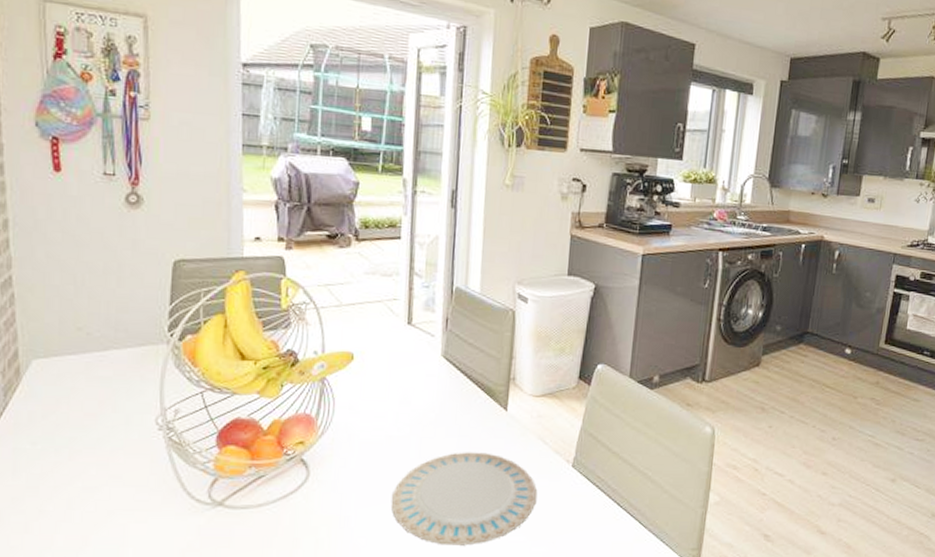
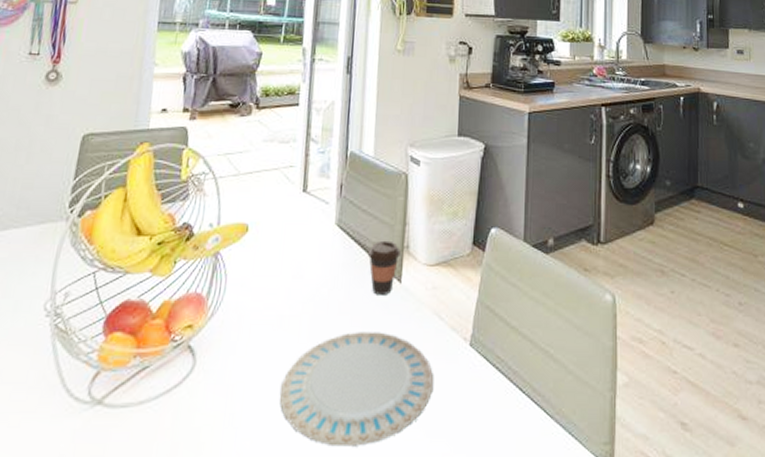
coffee cup: none [473,372,507,421] -> present [367,240,401,295]

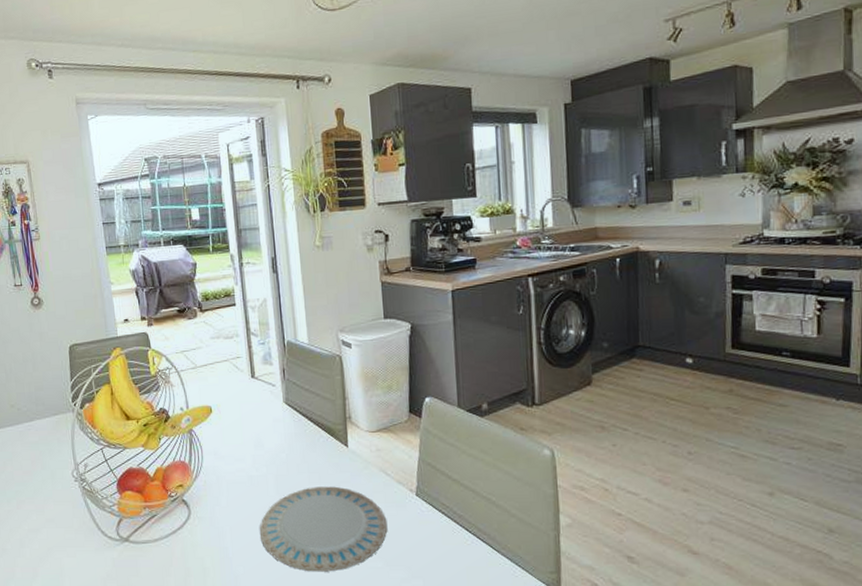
coffee cup: present [367,240,401,295] -> none [315,413,344,458]

